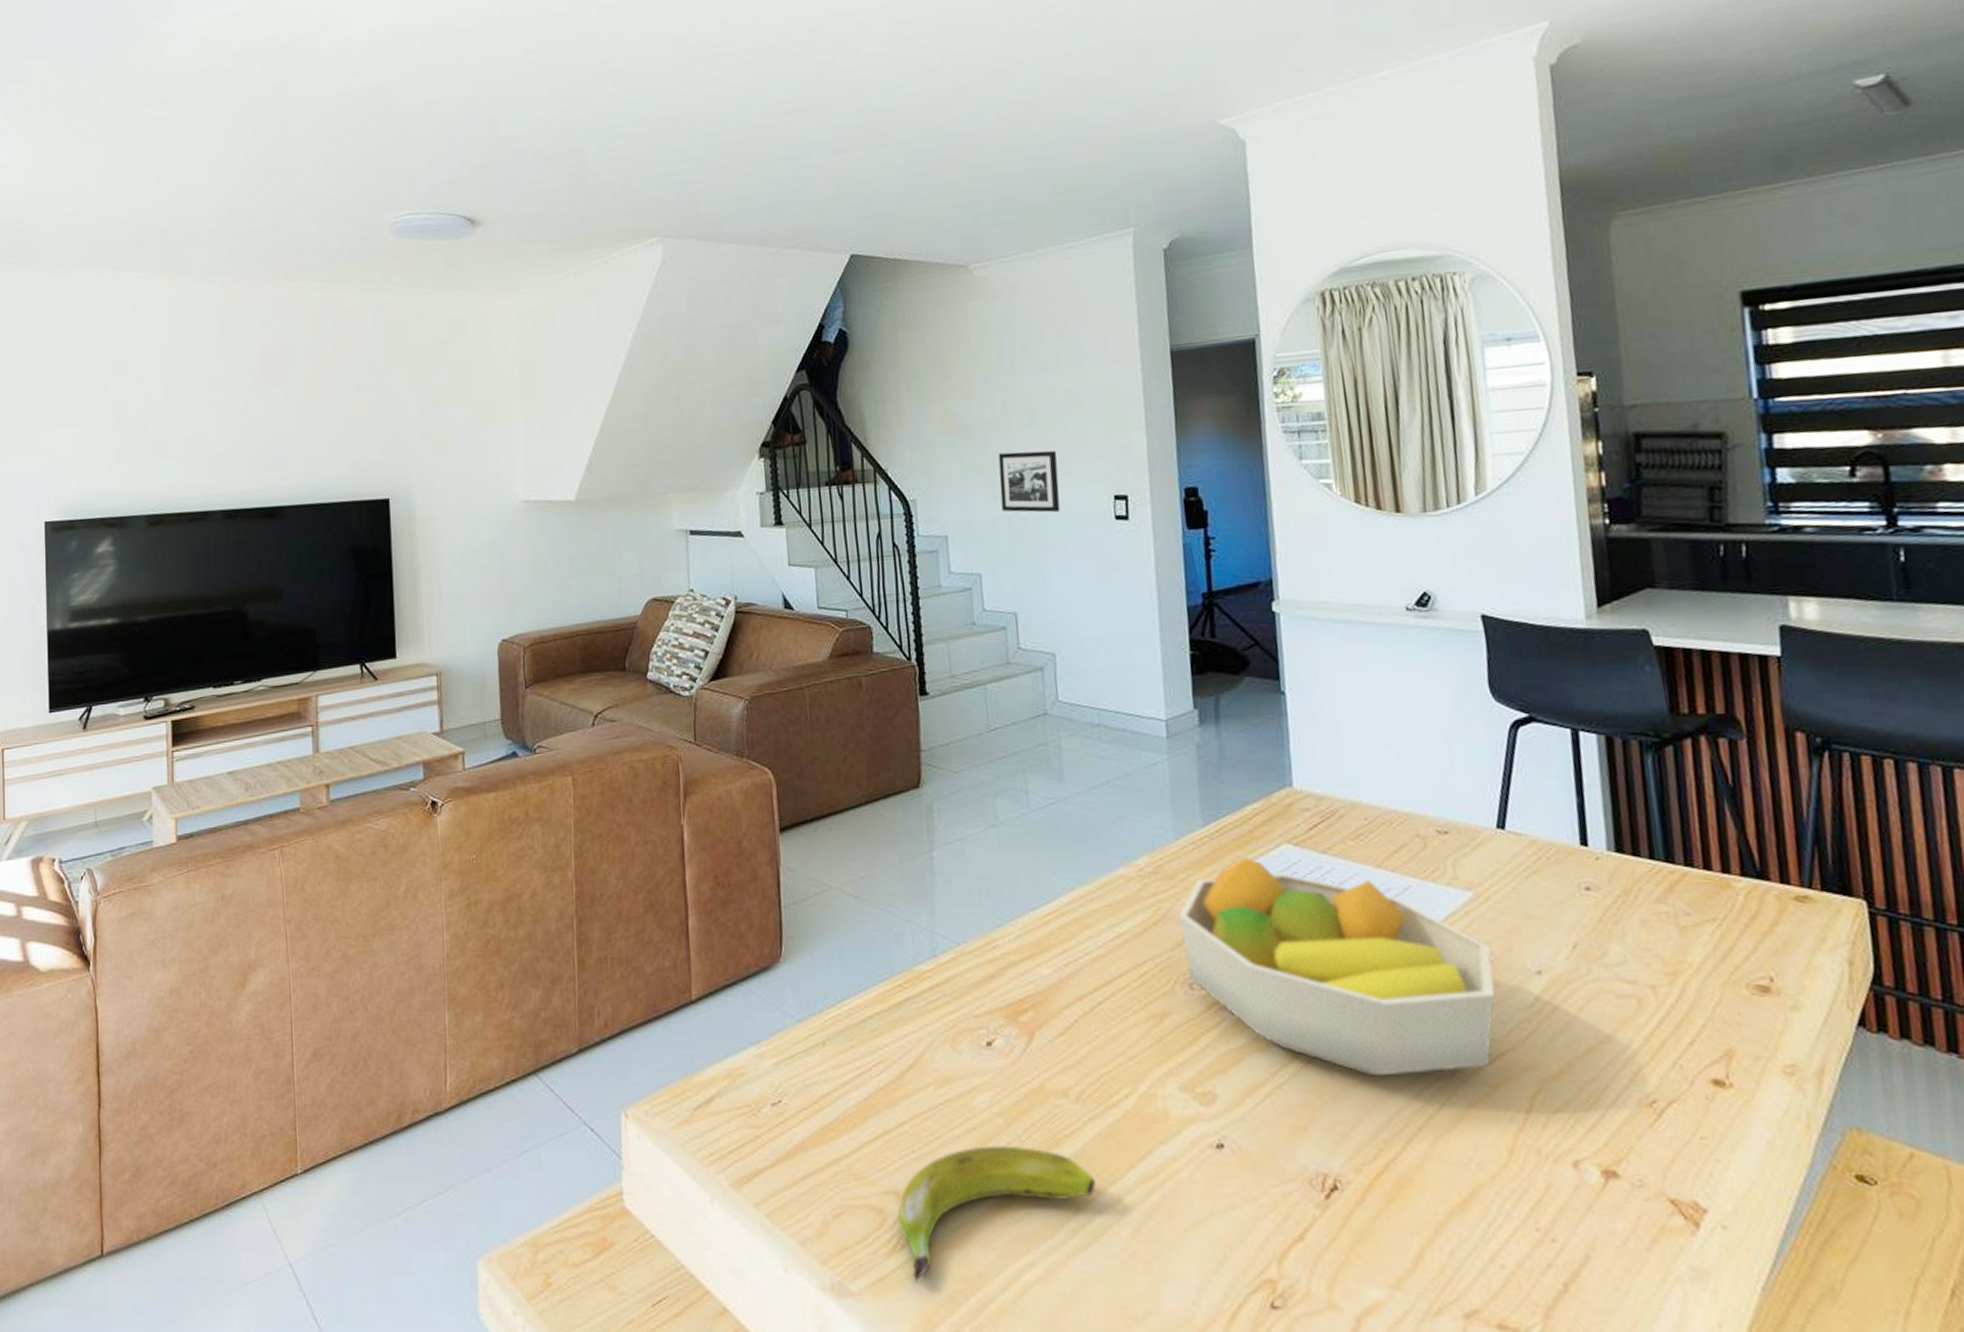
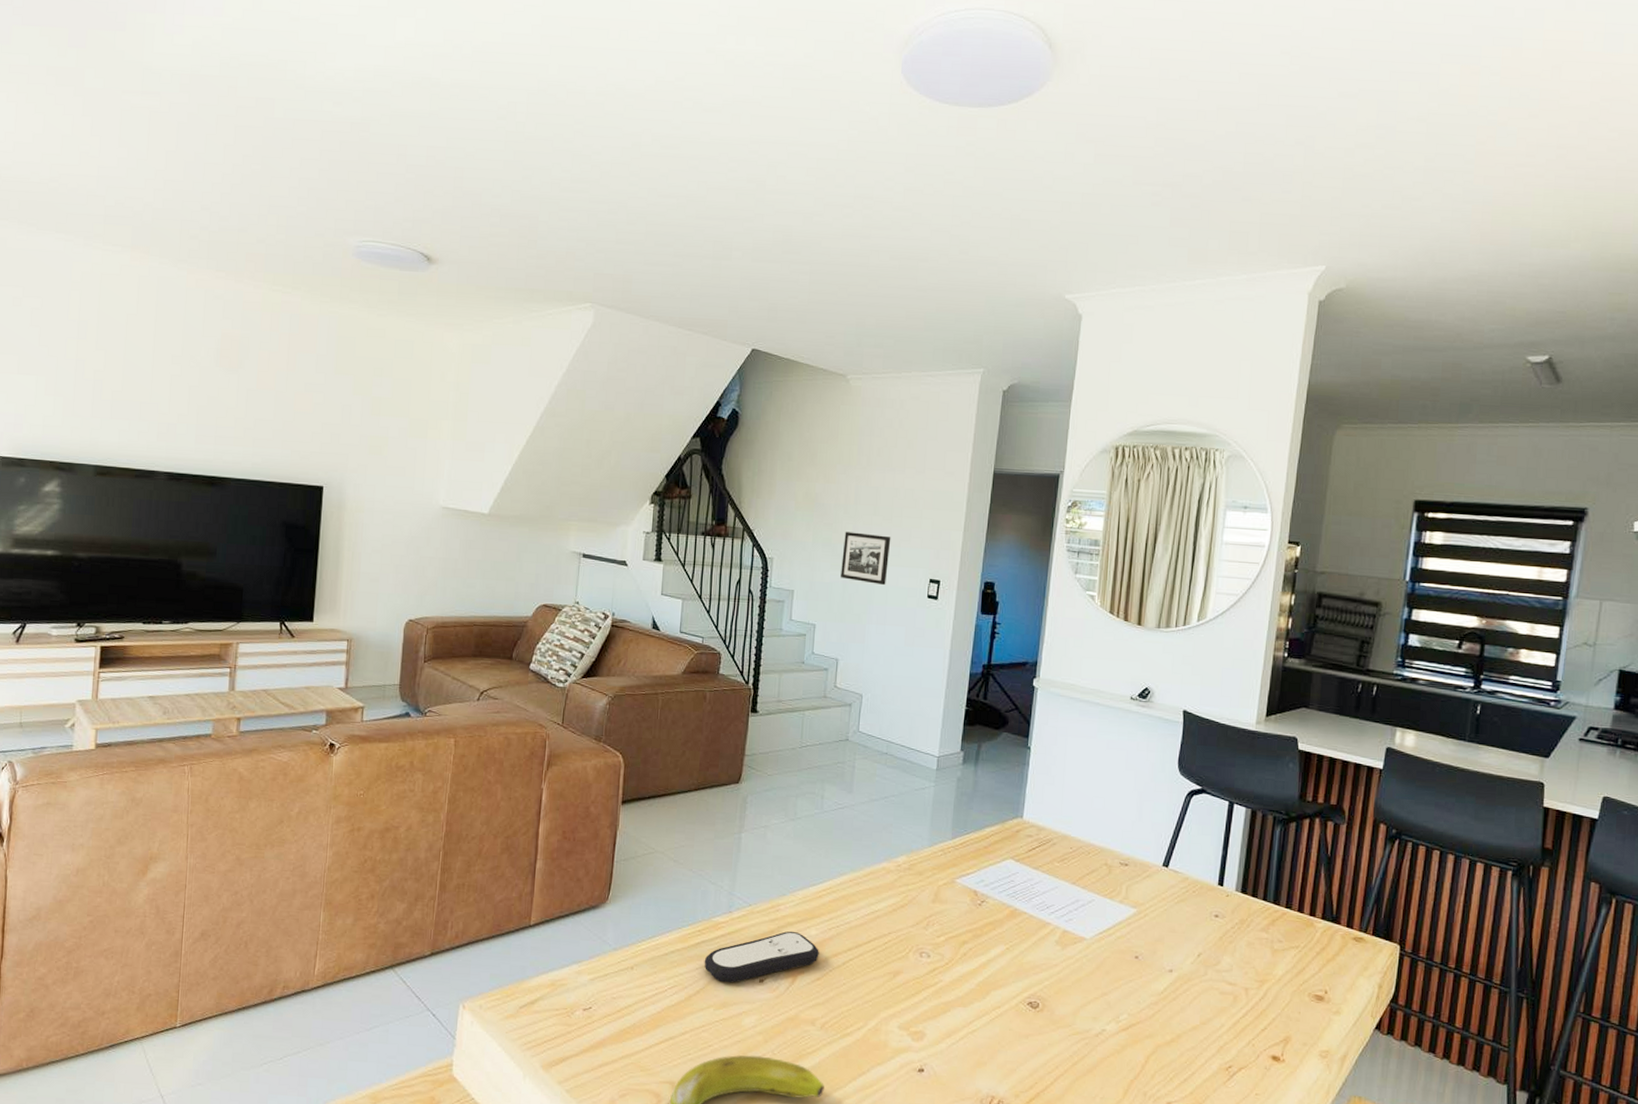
remote control: none [912,972,1058,1051] -> present [704,931,819,983]
fruit bowl: present [1177,858,1495,1077] -> none [920,866,1141,1033]

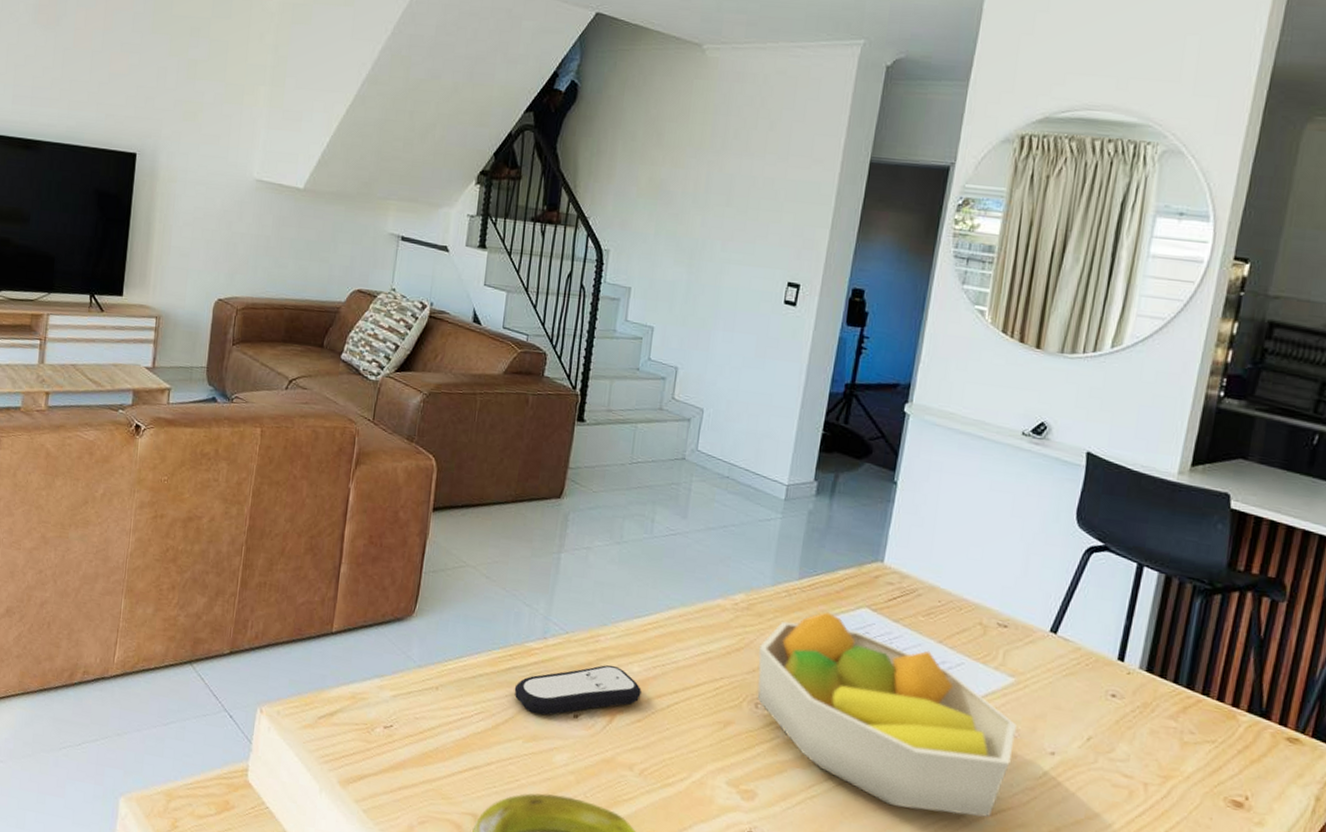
picture frame: present [841,531,891,586] -> none [685,224,746,287]
fruit bowl: none [920,866,1141,1033] -> present [757,612,1017,818]

